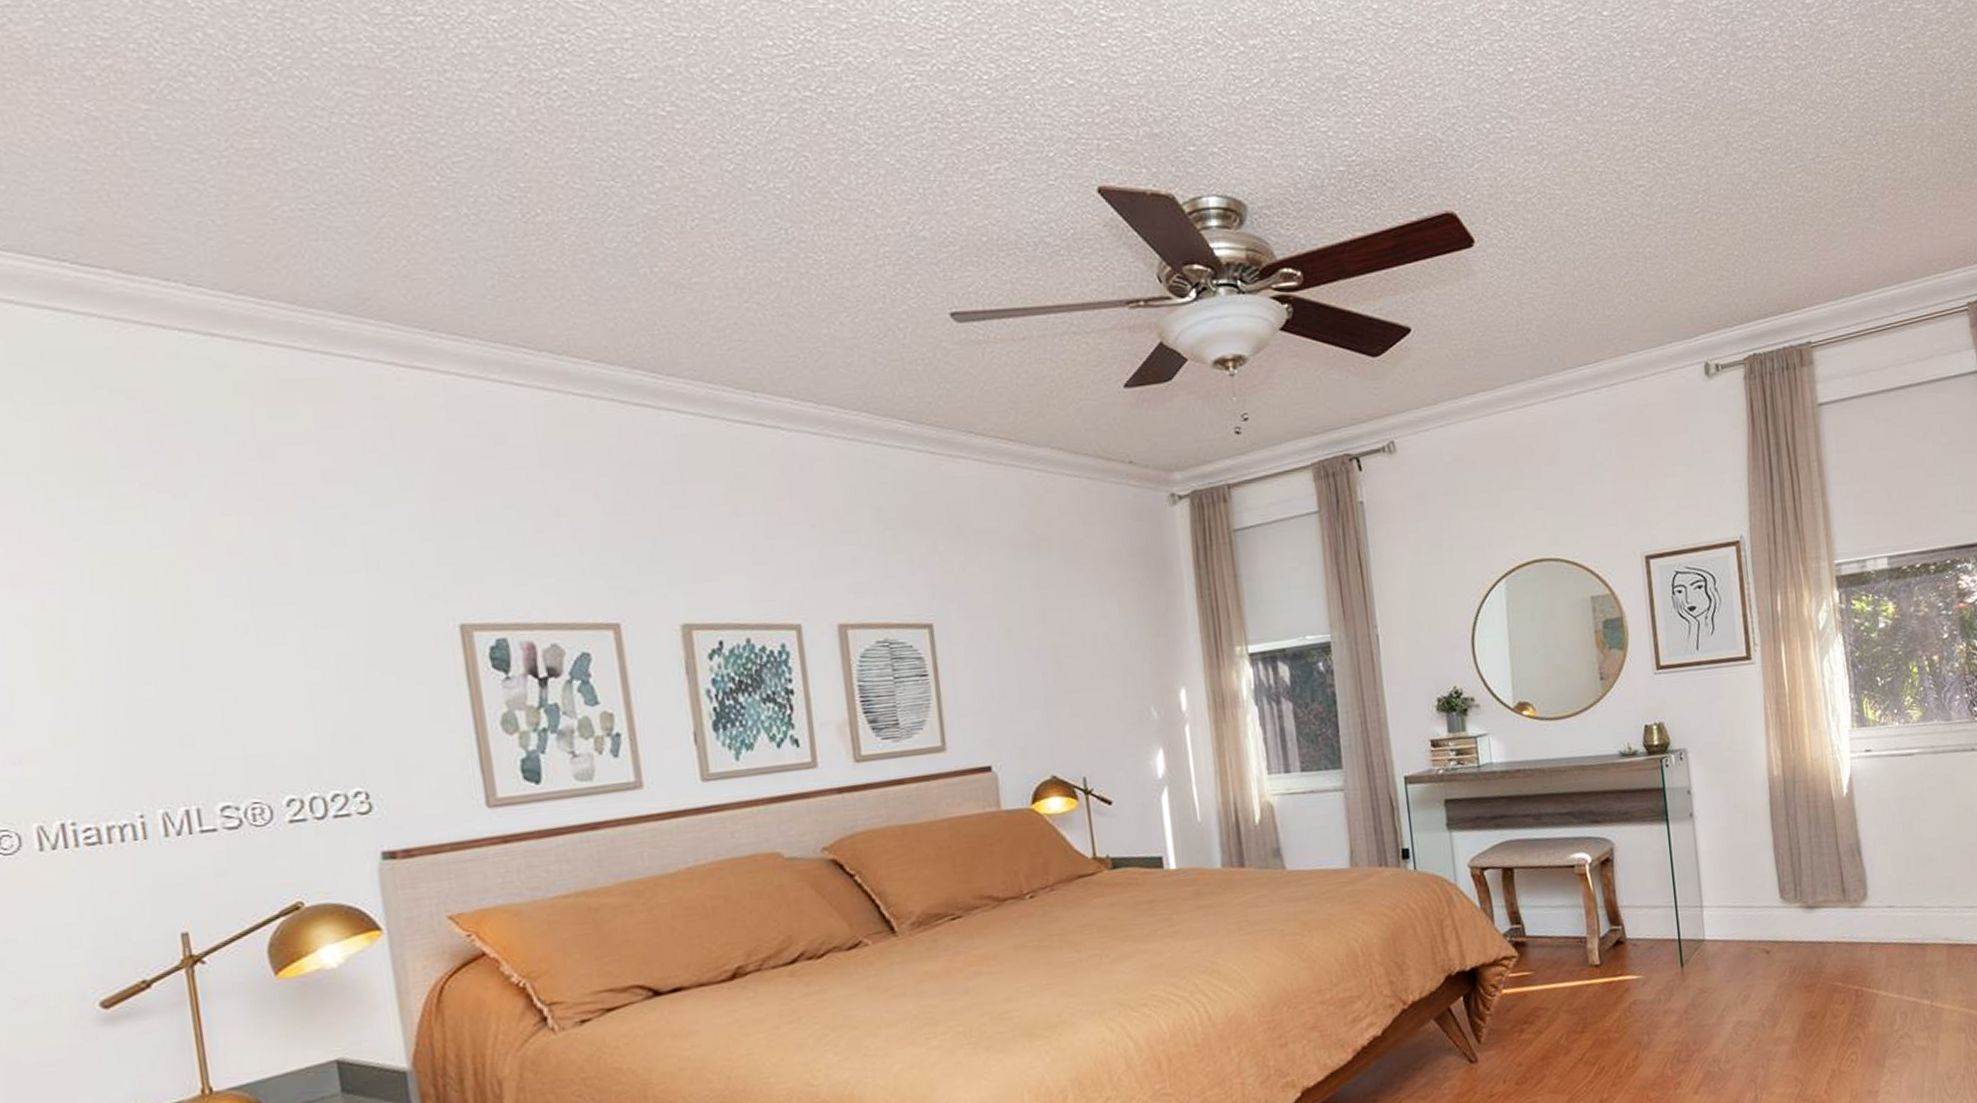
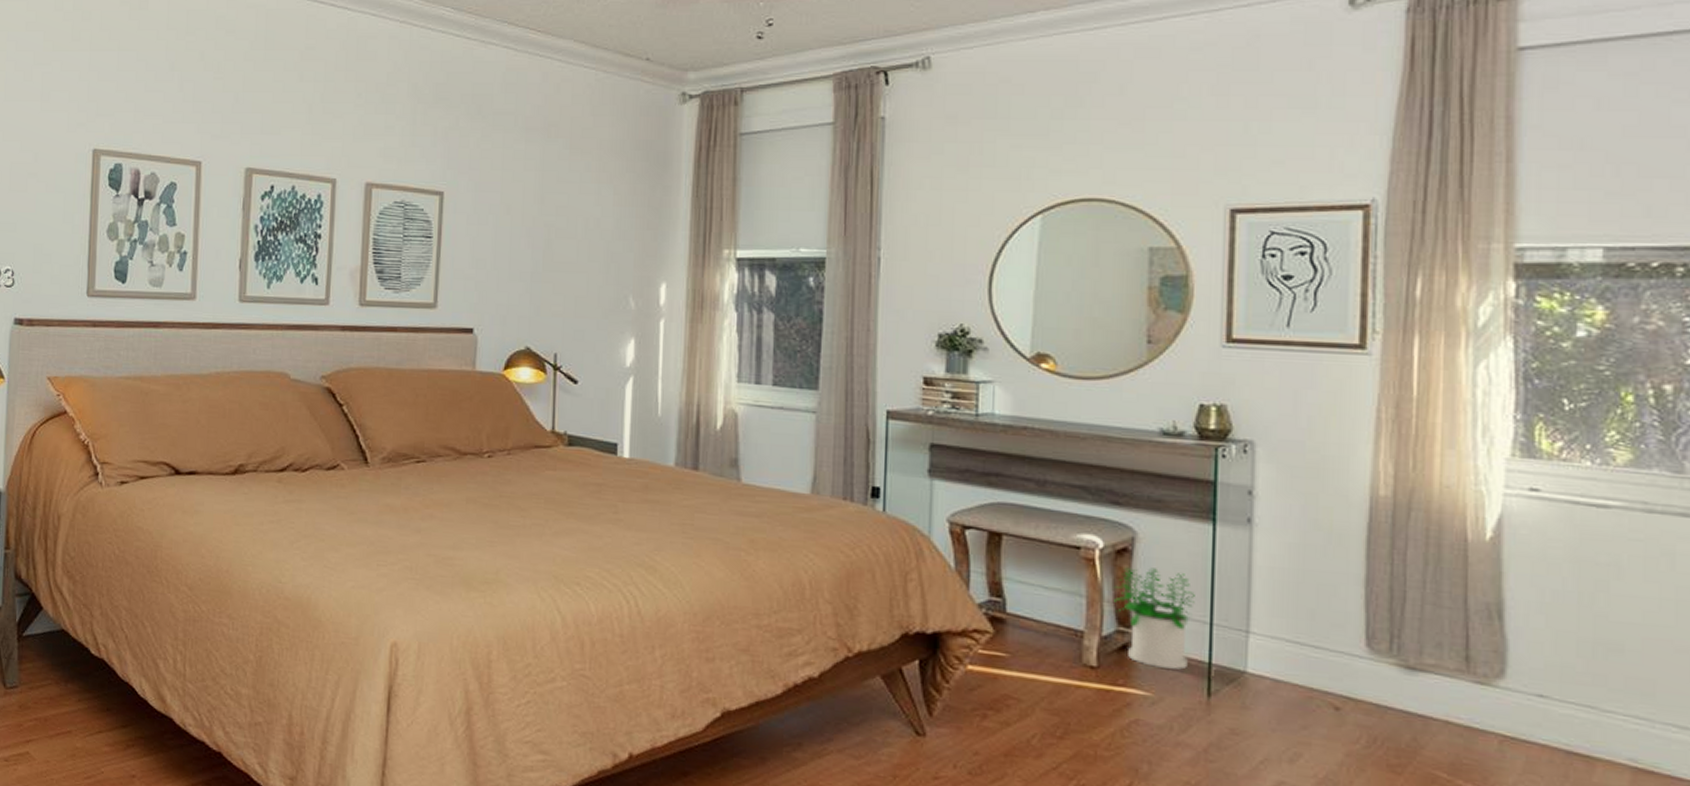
potted plant: none [1603,870,1664,954] -> present [1113,567,1195,670]

